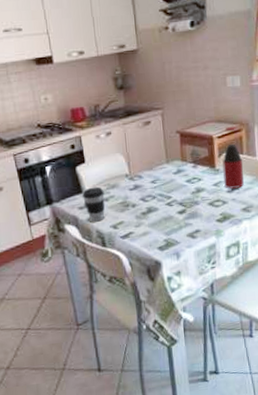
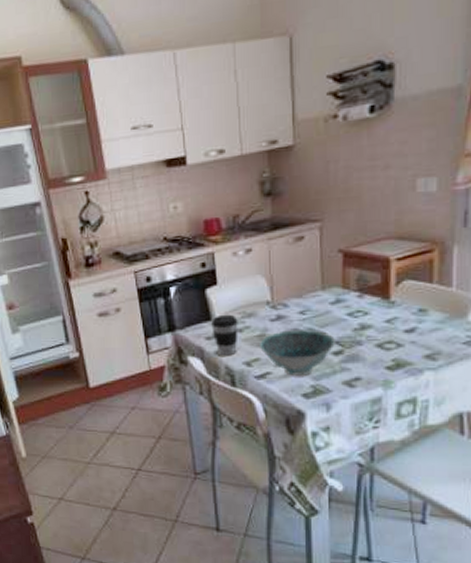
bowl: none [121,195,179,234] -> present [258,329,335,376]
bottle: present [222,127,244,189] -> none [401,246,432,328]

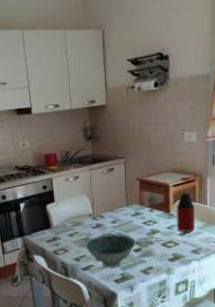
coffee cup: present [211,314,238,356] -> none [51,223,70,254]
bottle: none [401,246,432,328] -> present [176,177,195,232]

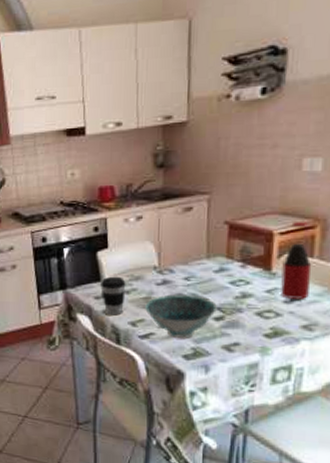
coffee cup: none [51,223,70,254] -> present [101,276,126,316]

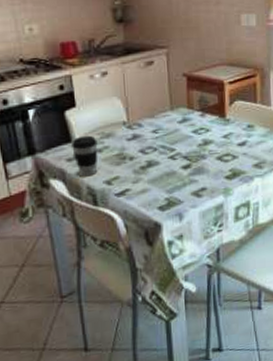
bowl: present [144,293,217,338] -> none [117,147,184,191]
bottle: present [281,222,312,299] -> none [234,71,257,142]

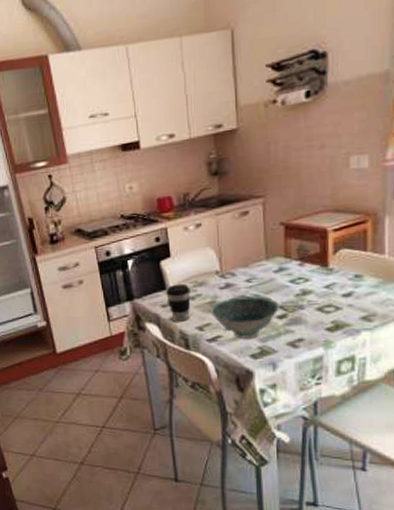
bowl: none [117,147,184,191] -> present [209,295,279,339]

